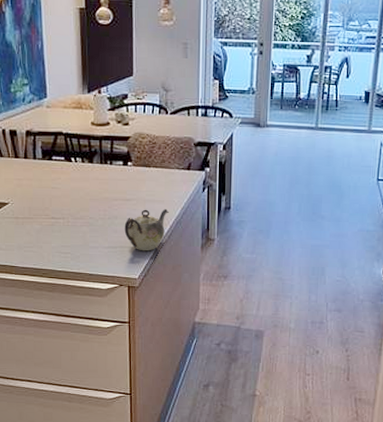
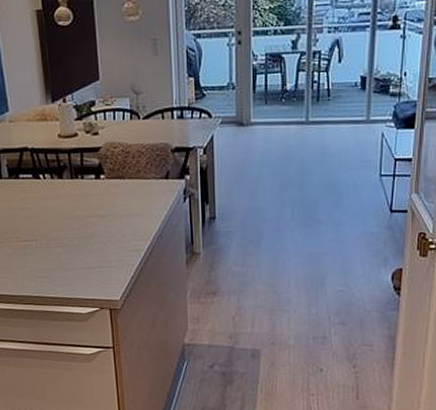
teapot: present [124,208,169,251] -> none [101,223,148,271]

